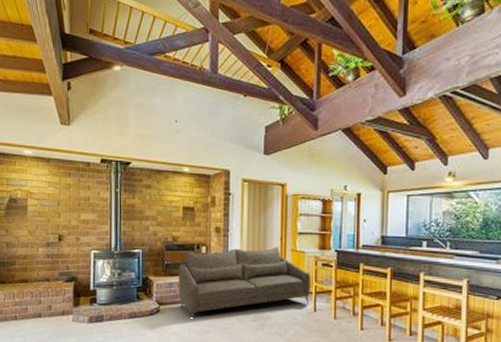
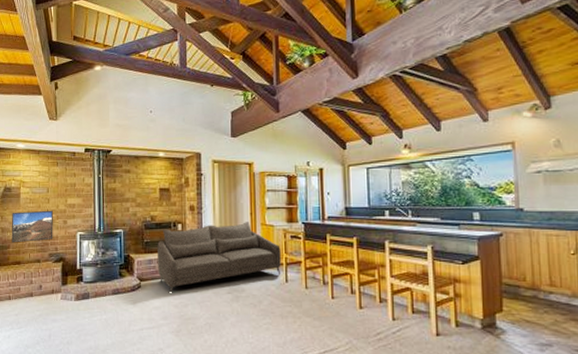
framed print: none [17,225,65,260] -> present [11,210,53,243]

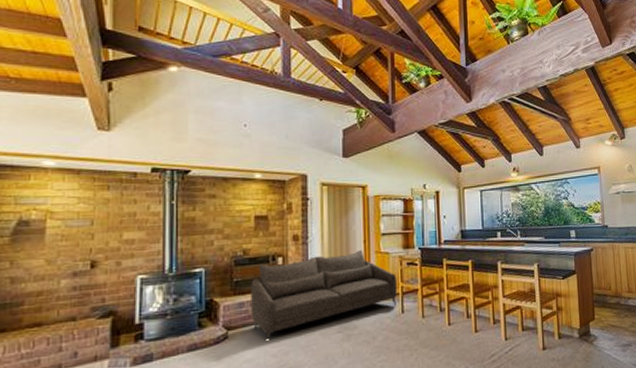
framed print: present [11,210,53,243] -> none [27,248,99,298]

